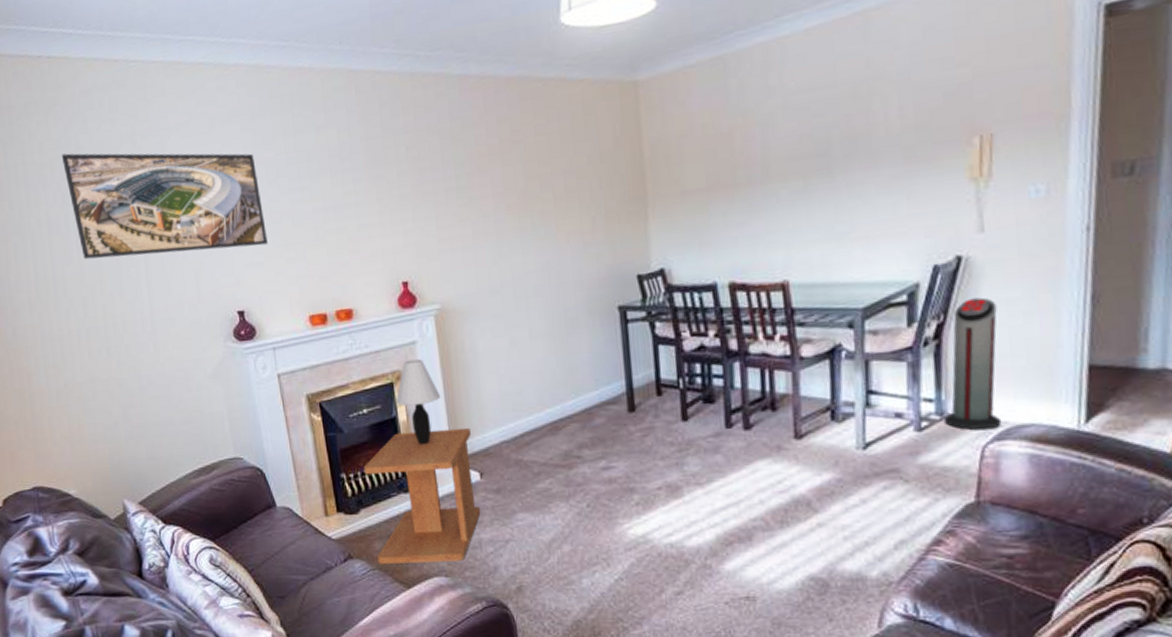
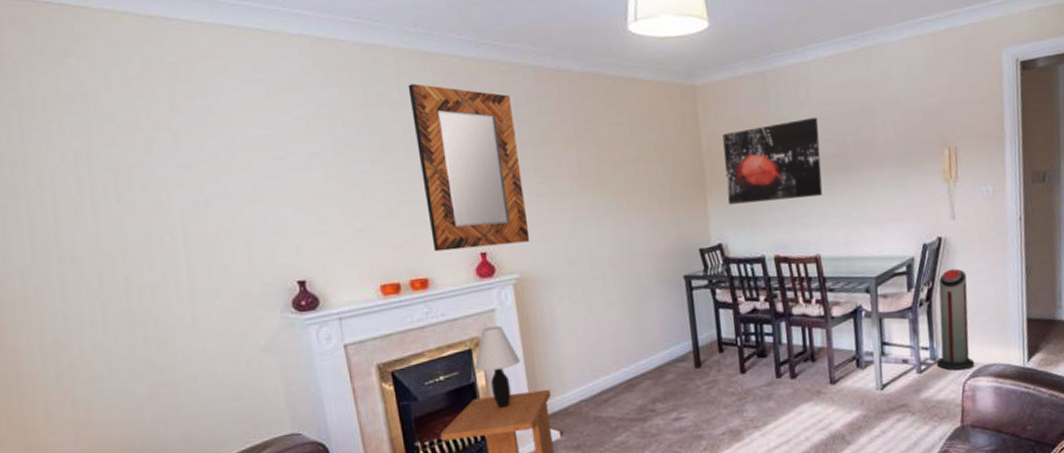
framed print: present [61,153,268,260] -> none [73,109,334,225]
home mirror: none [333,105,452,281] -> present [408,83,530,252]
wall art: none [669,107,796,222] -> present [722,117,823,205]

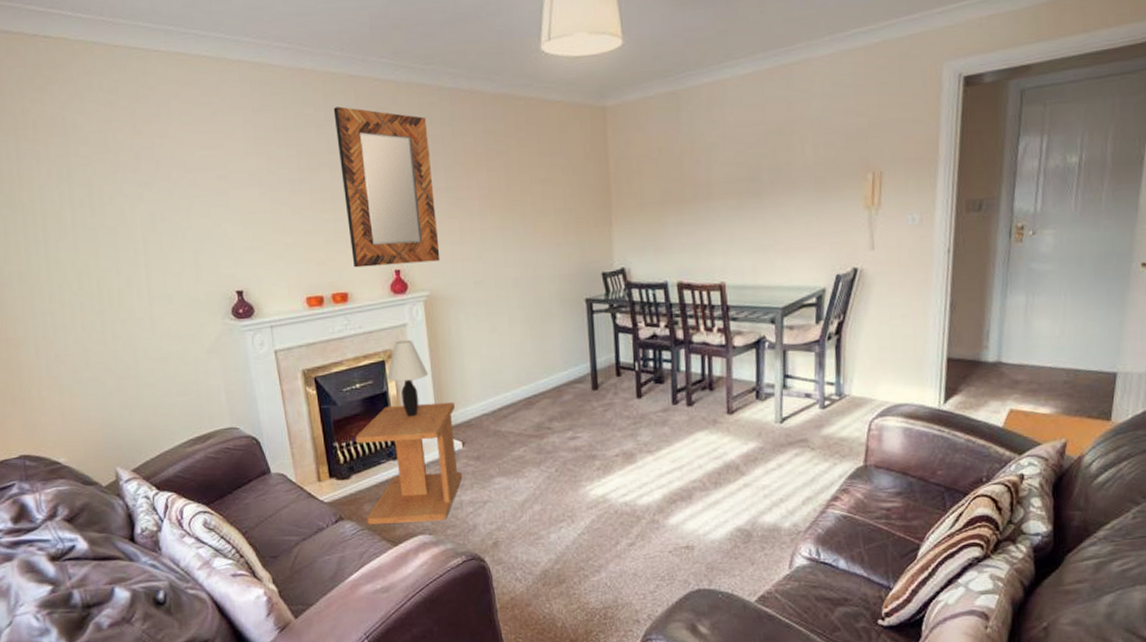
wall art: present [722,117,823,205] -> none [631,139,732,229]
air purifier: present [937,269,975,370] -> none [842,302,884,408]

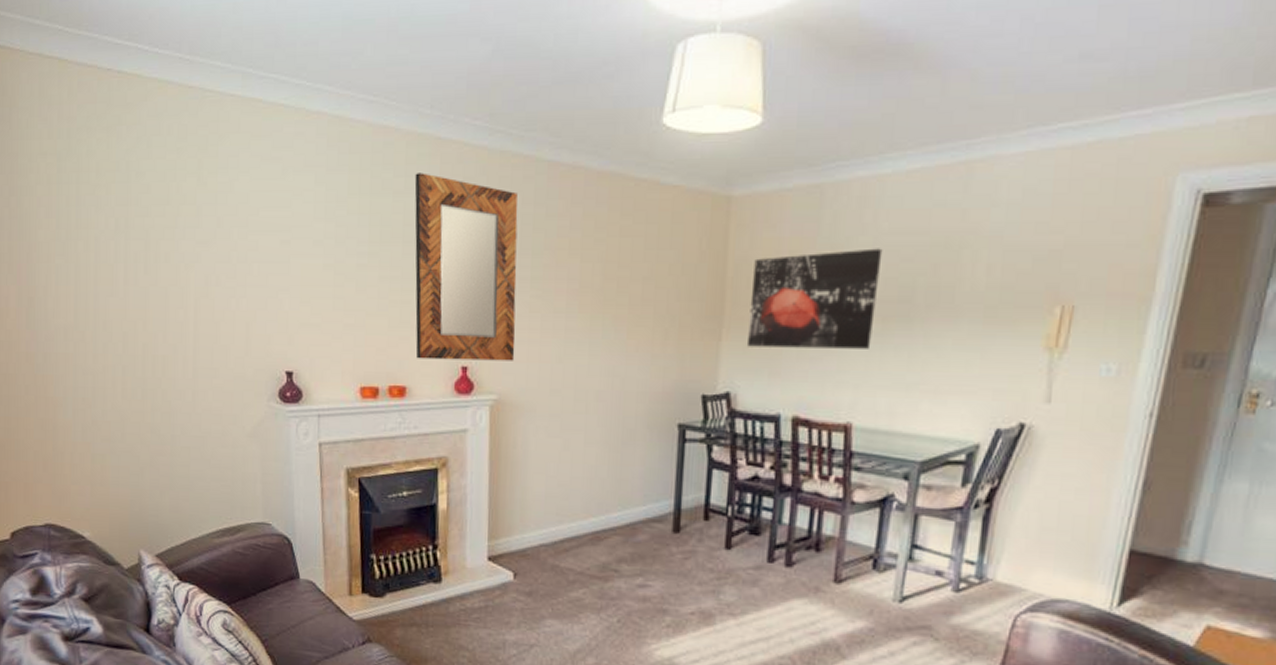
side table: present [355,401,463,525] -> none [395,520,510,660]
table lamp: present [386,340,429,417] -> none [437,448,485,537]
wall art: none [631,139,732,229] -> present [746,248,883,349]

